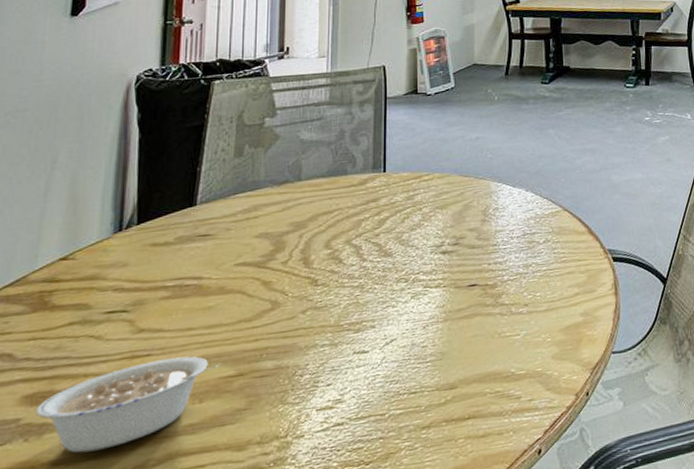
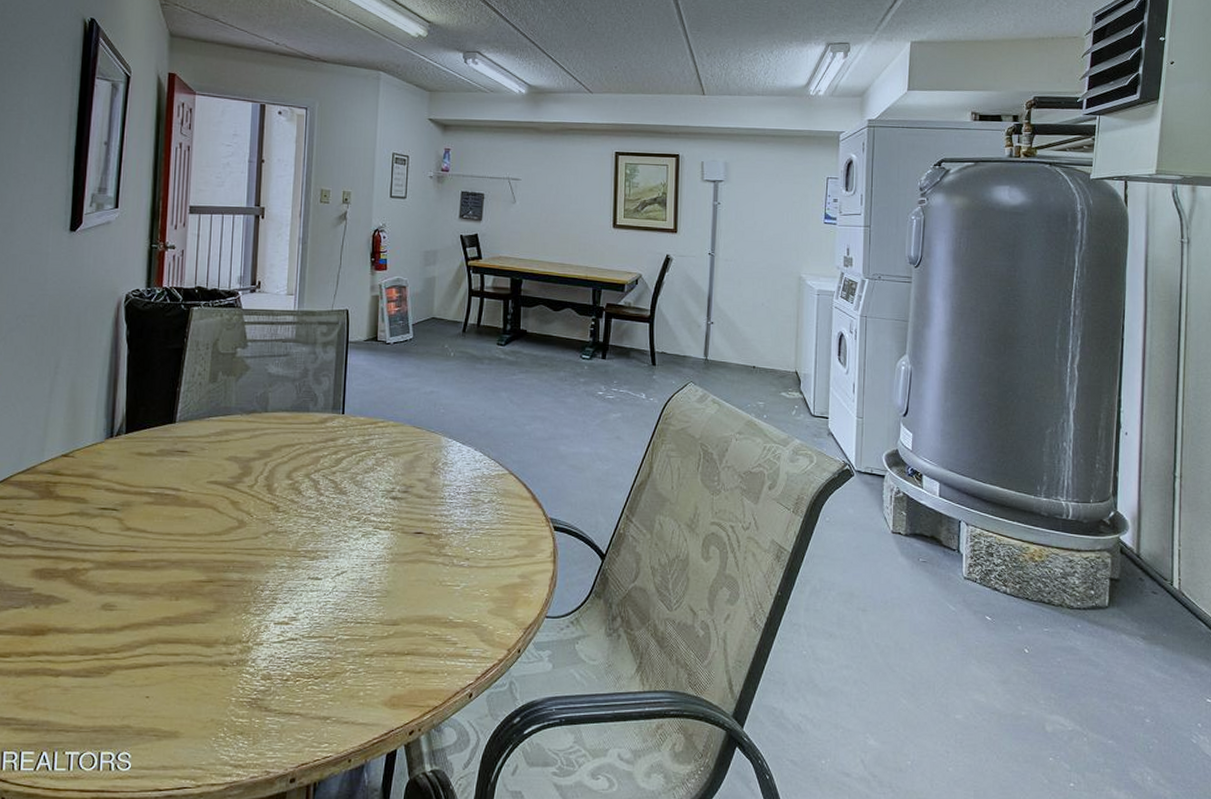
legume: present [36,356,222,453] -> none [44,557,195,626]

